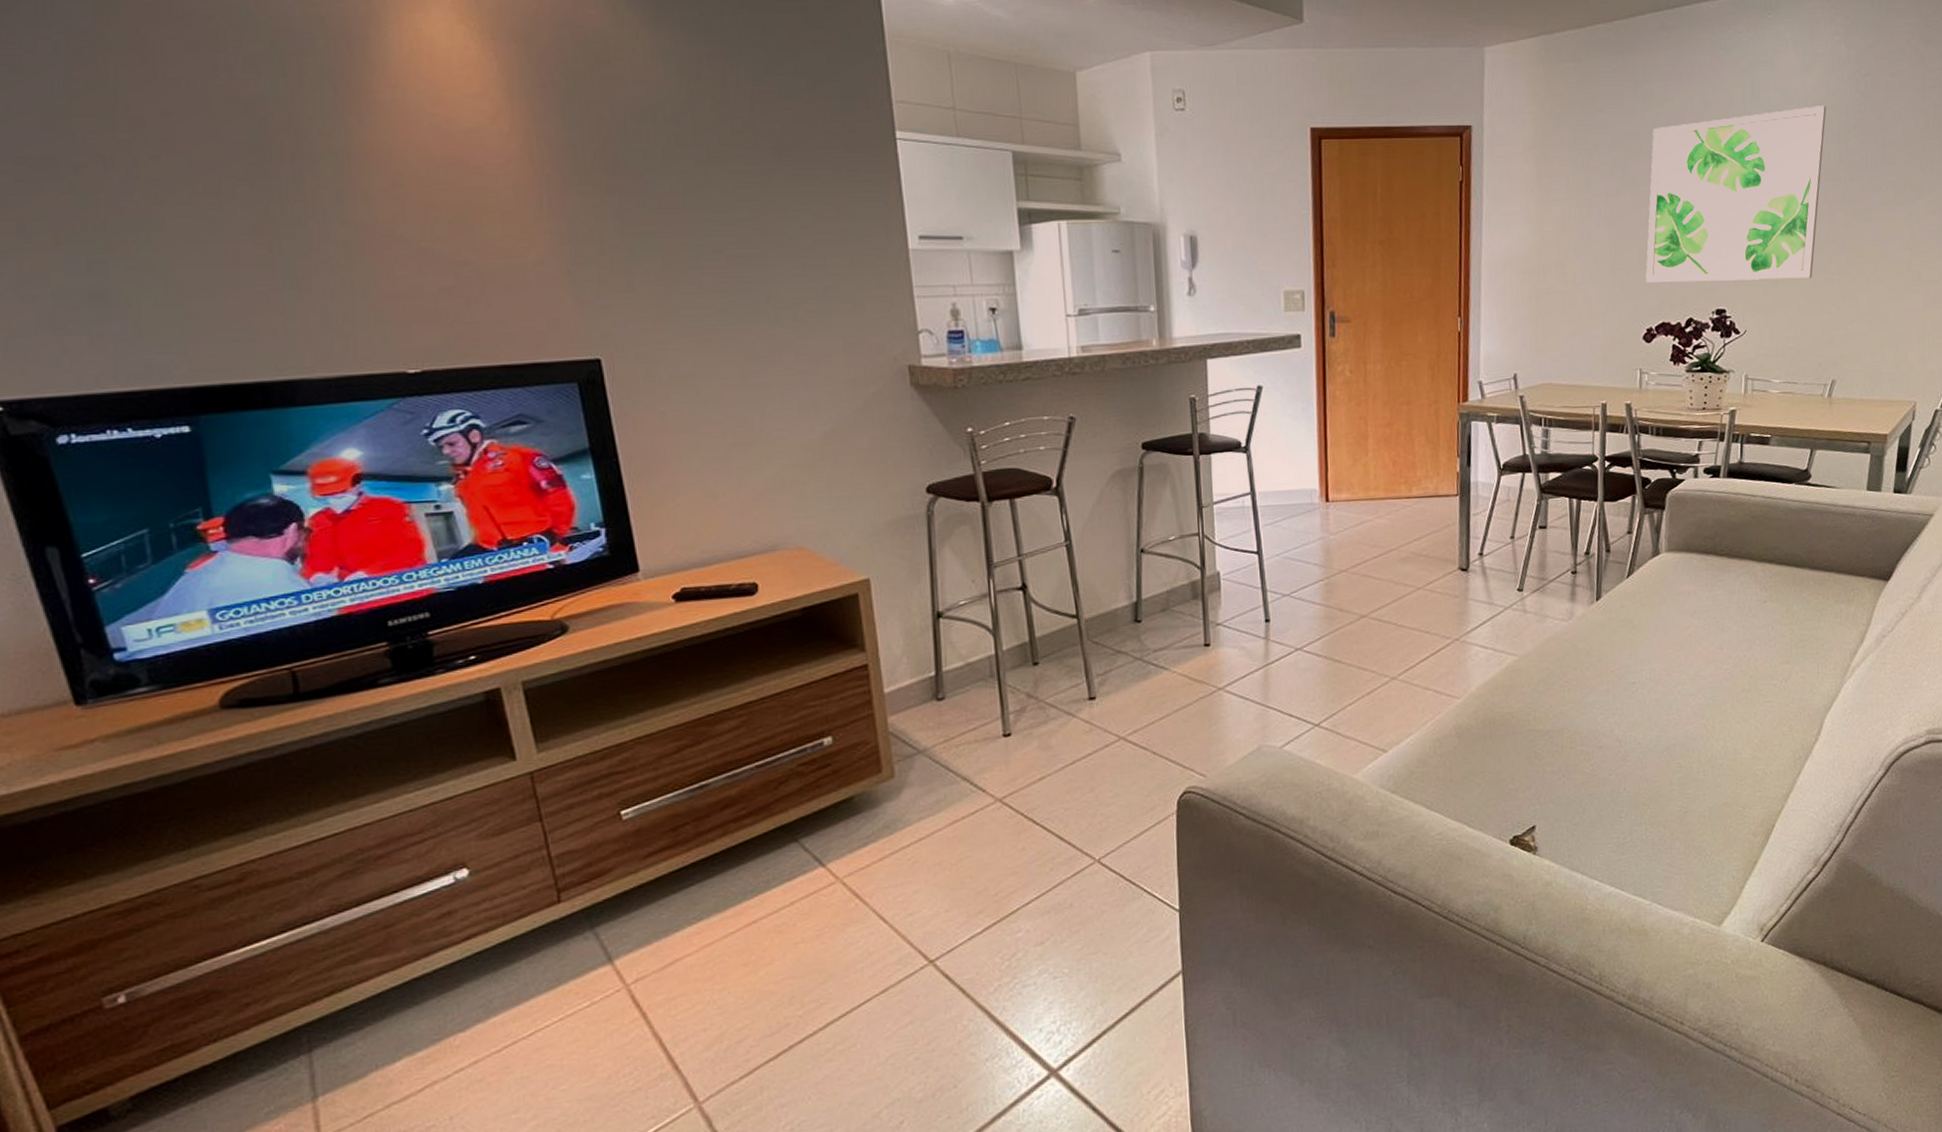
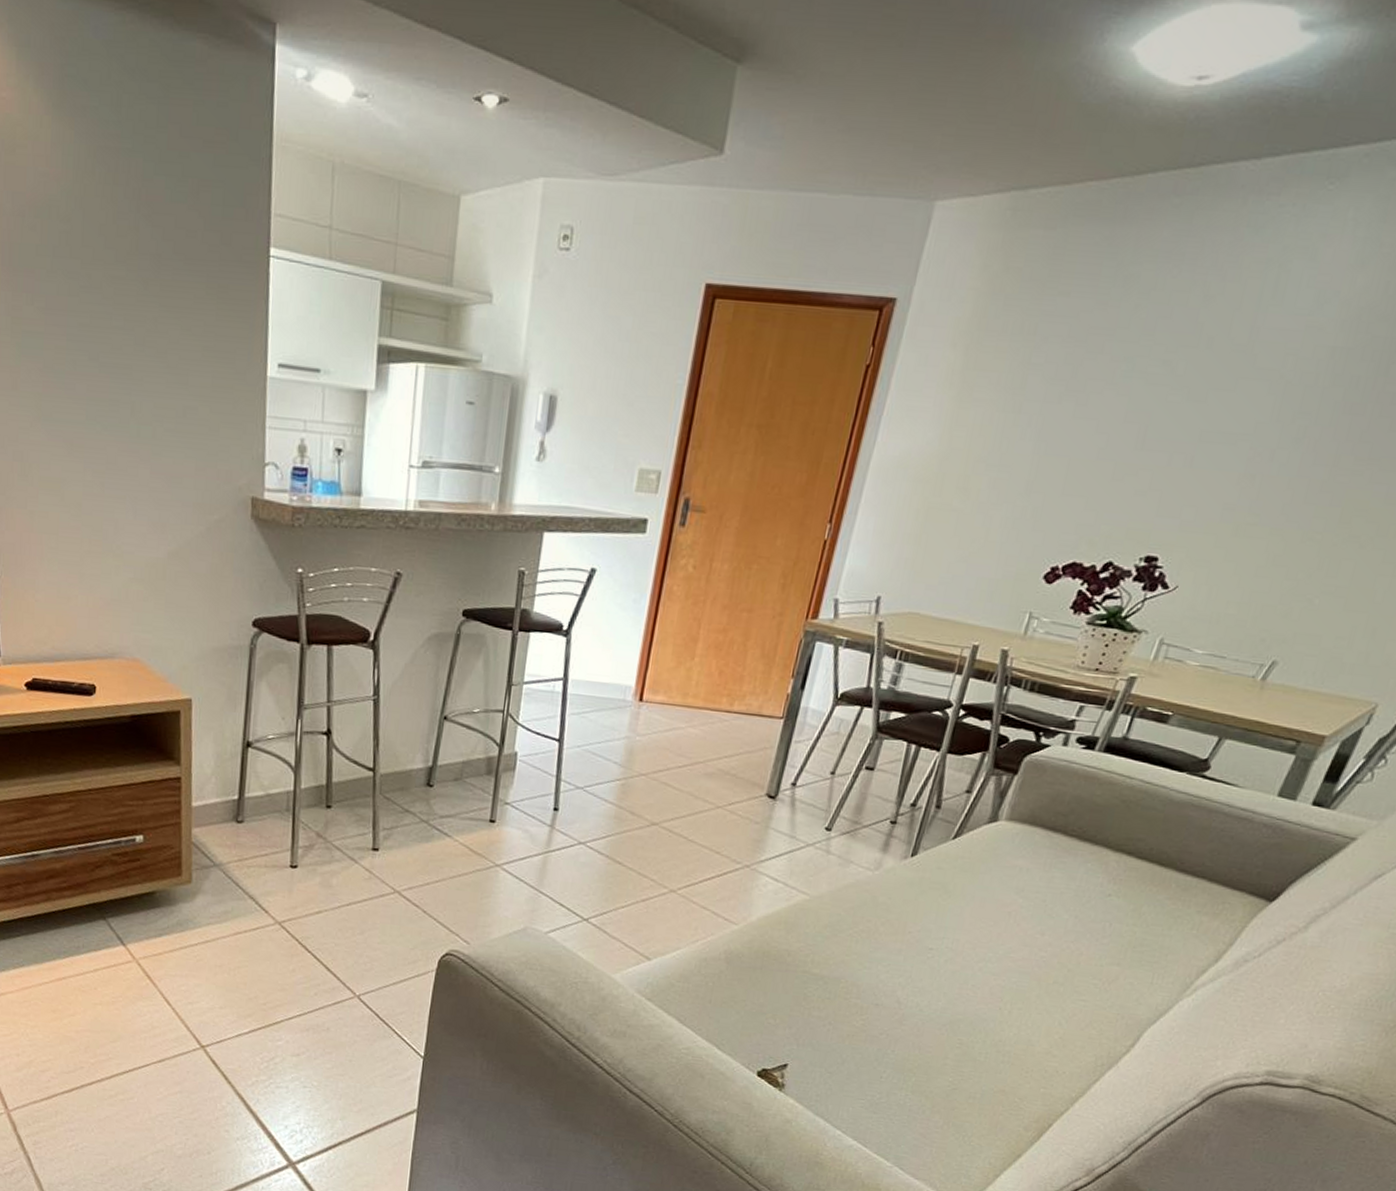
wall art: present [1646,106,1826,283] -> none [1066,313,1375,534]

